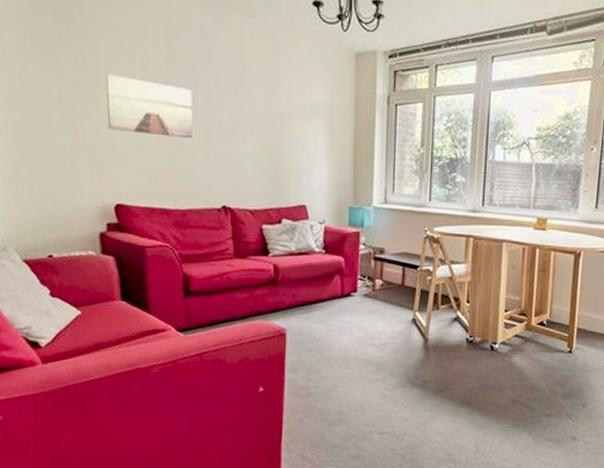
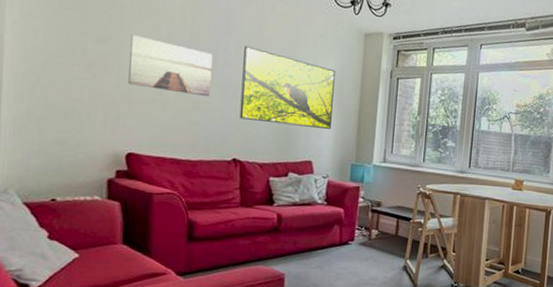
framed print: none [224,78,326,169] -> present [239,46,335,130]

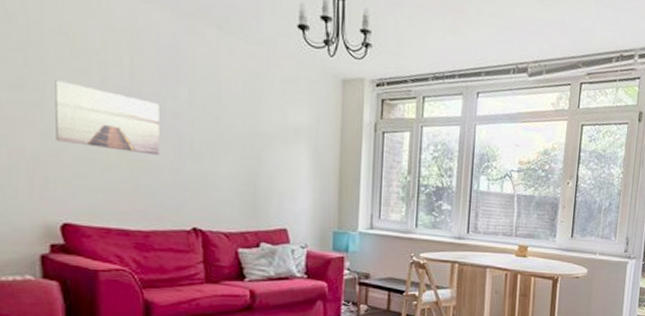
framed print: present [239,46,335,130] -> none [197,94,309,193]

